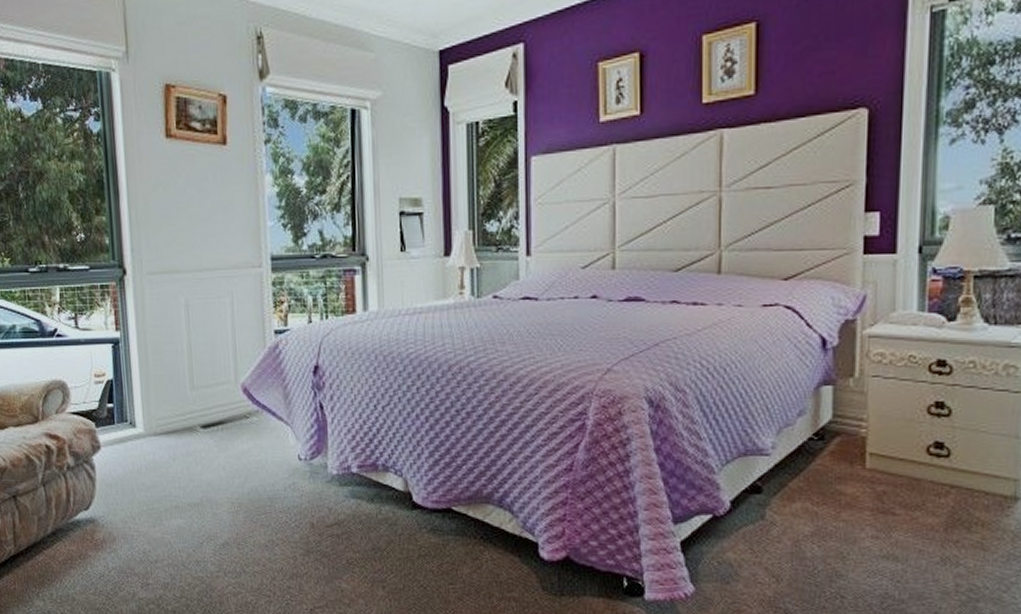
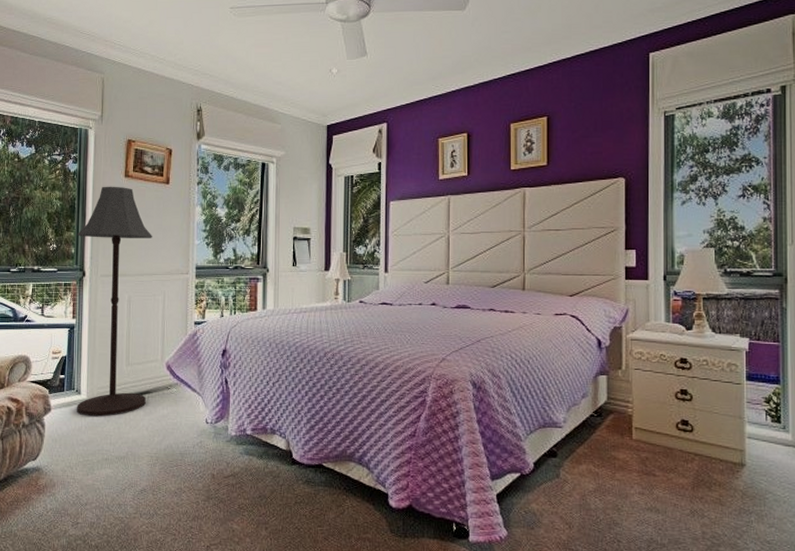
floor lamp: none [109,150,220,455] -> present [77,186,152,417]

